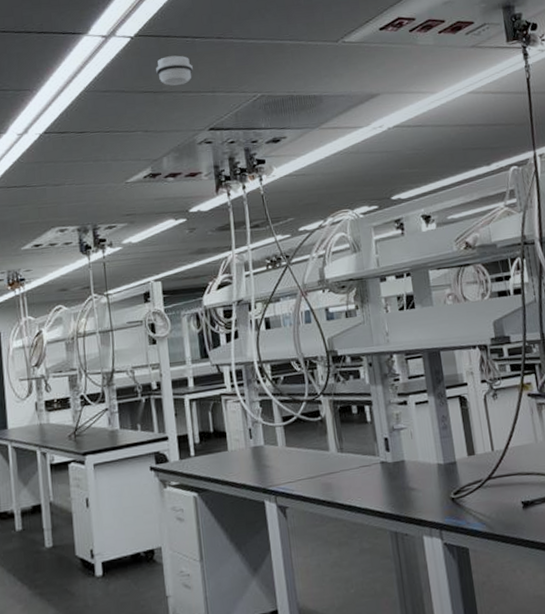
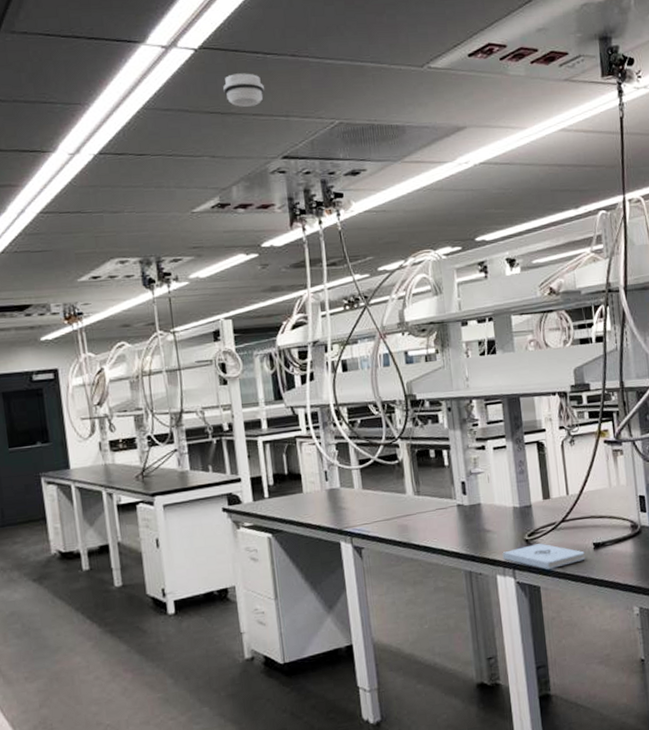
notepad: none [428,502,514,530] -> present [502,543,585,570]

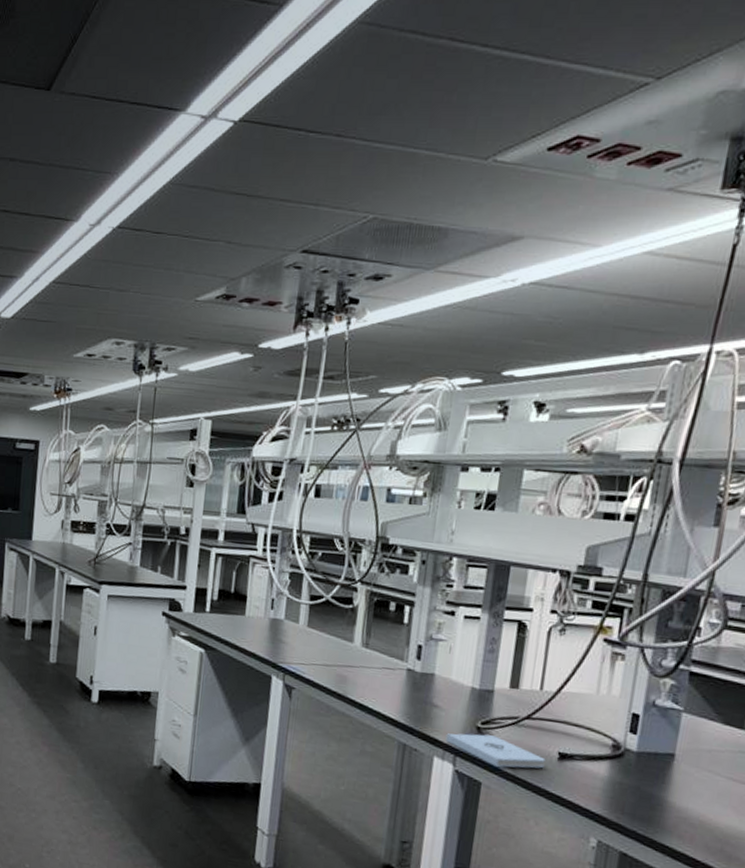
smoke detector: present [223,73,264,107] -> none [255,152,299,190]

